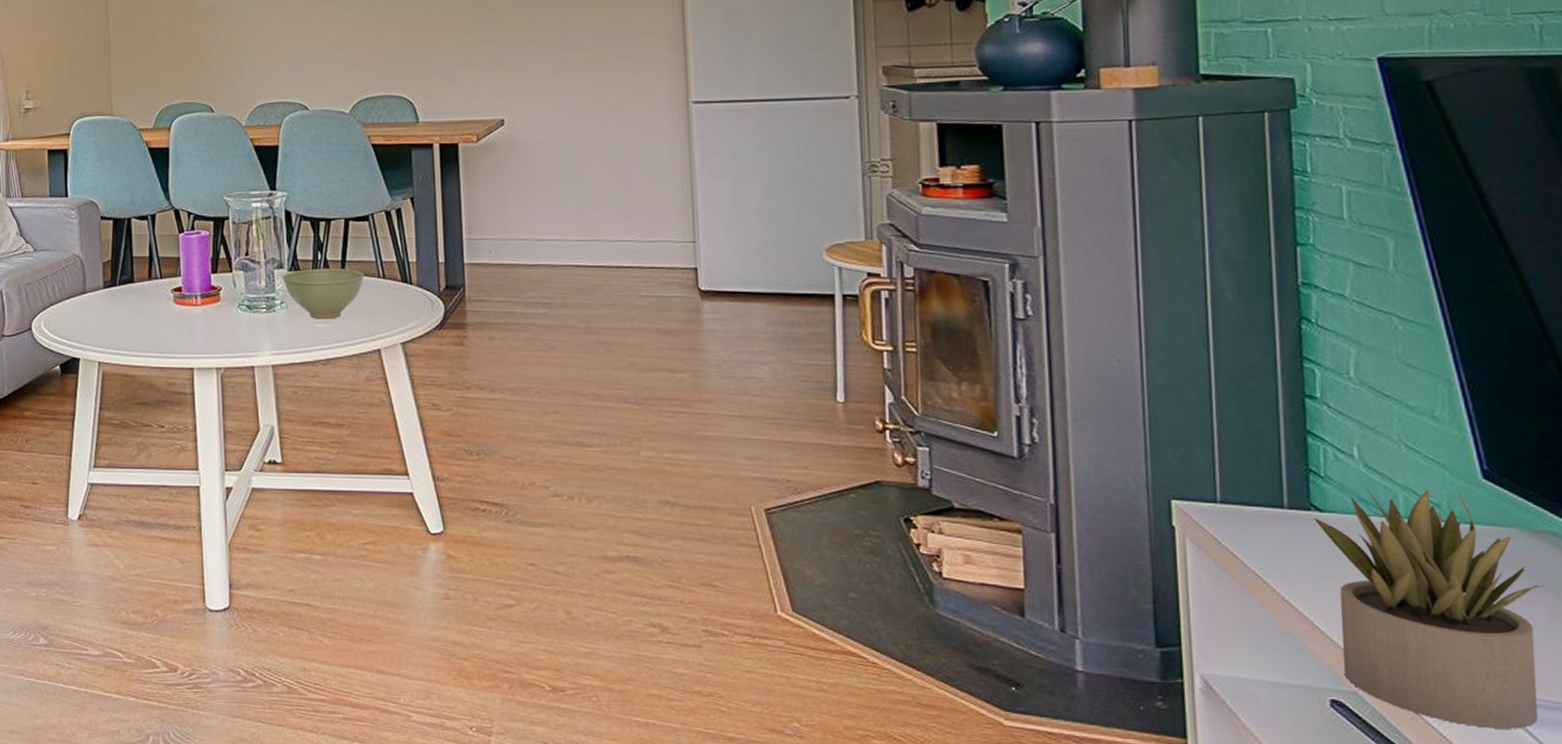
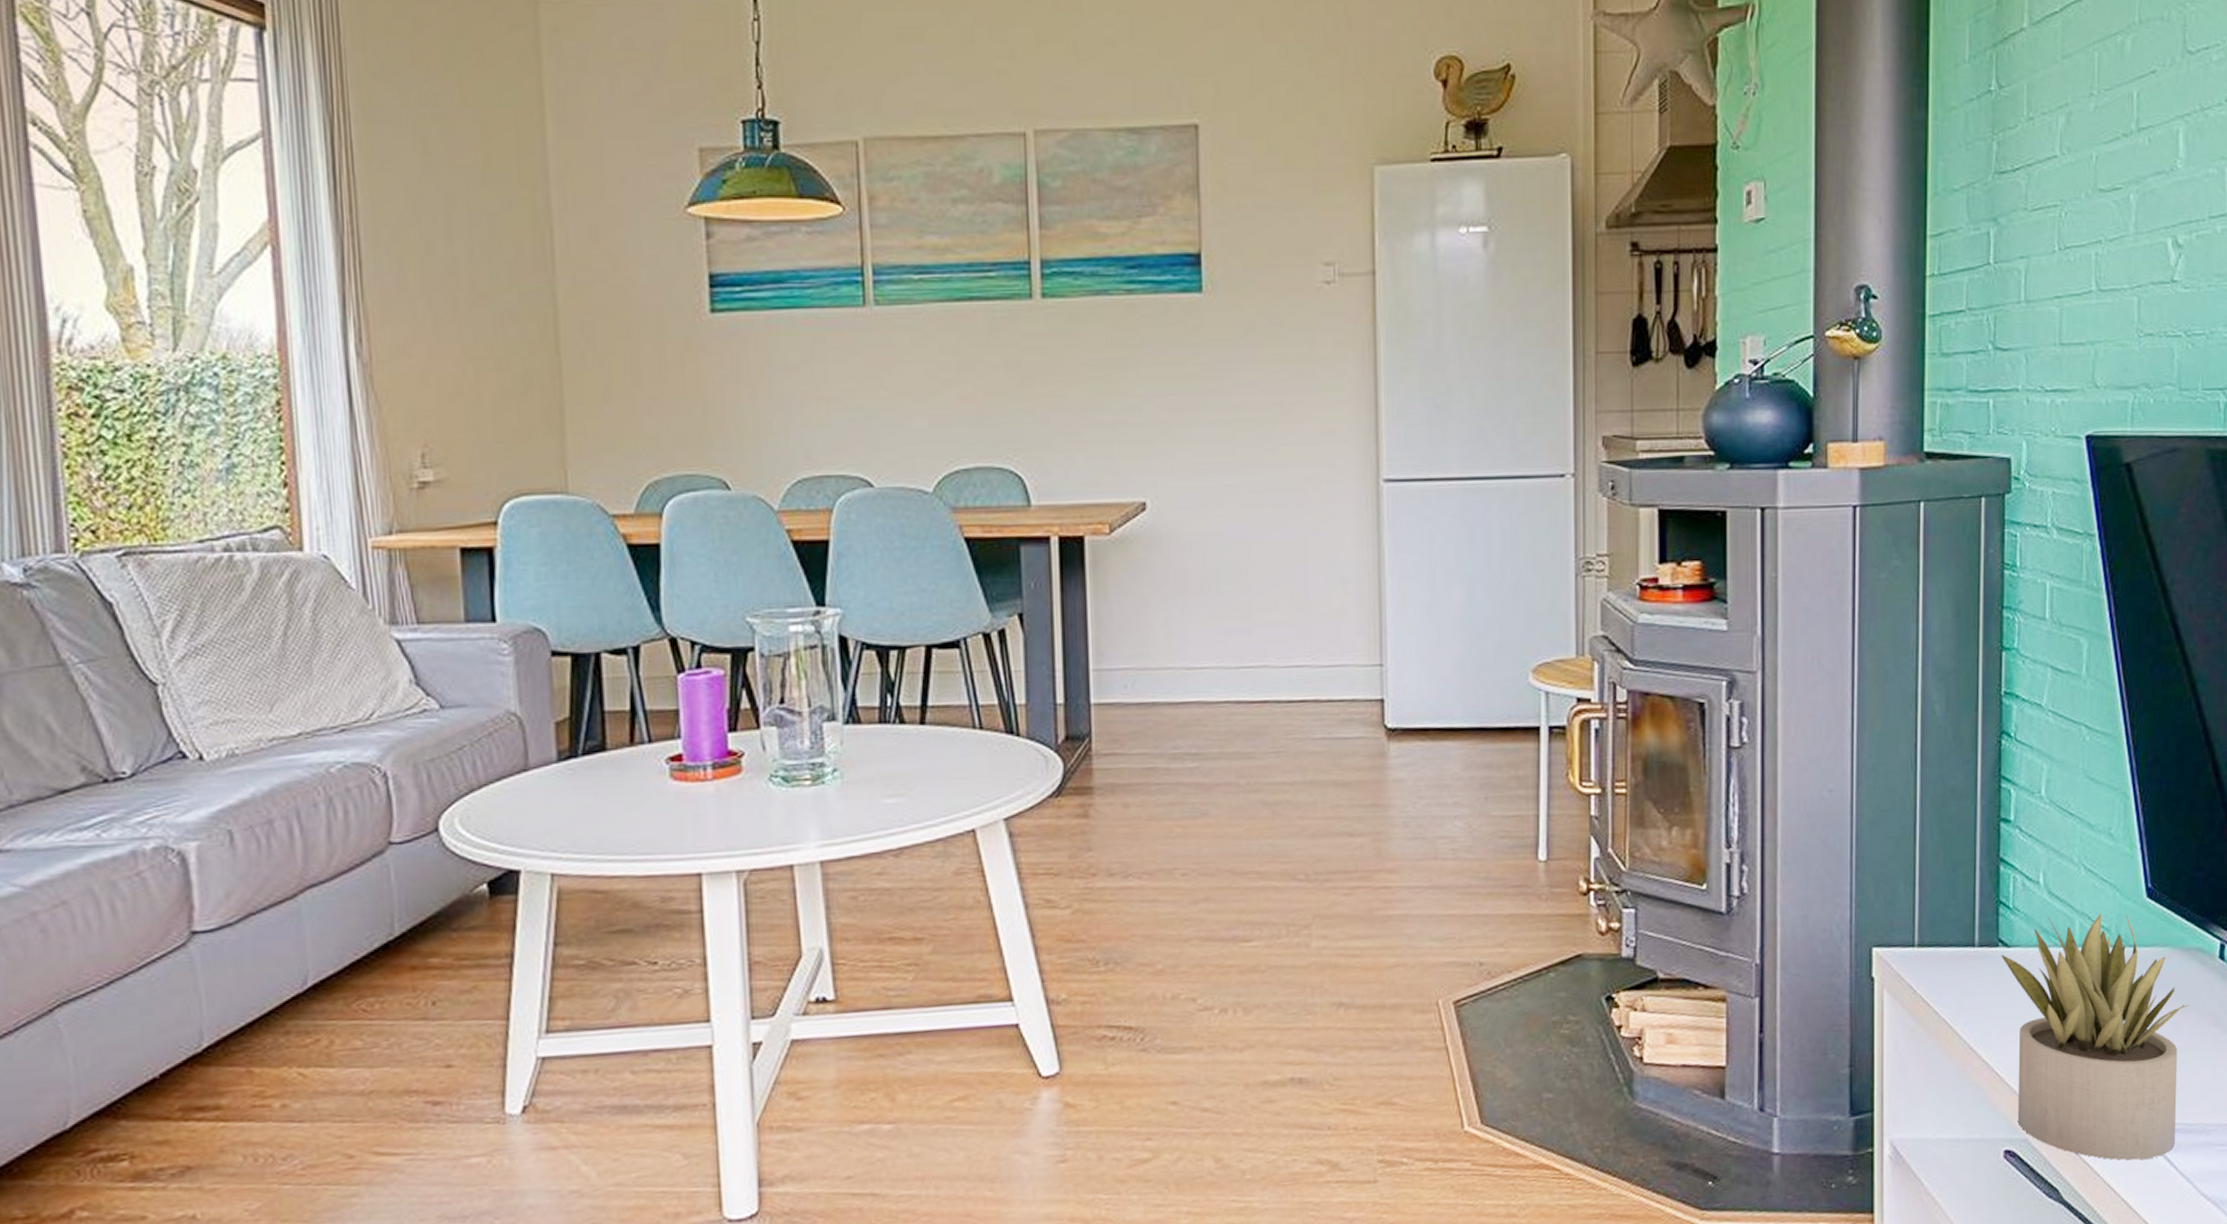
bowl: present [281,268,364,319] -> none [834,717,953,792]

